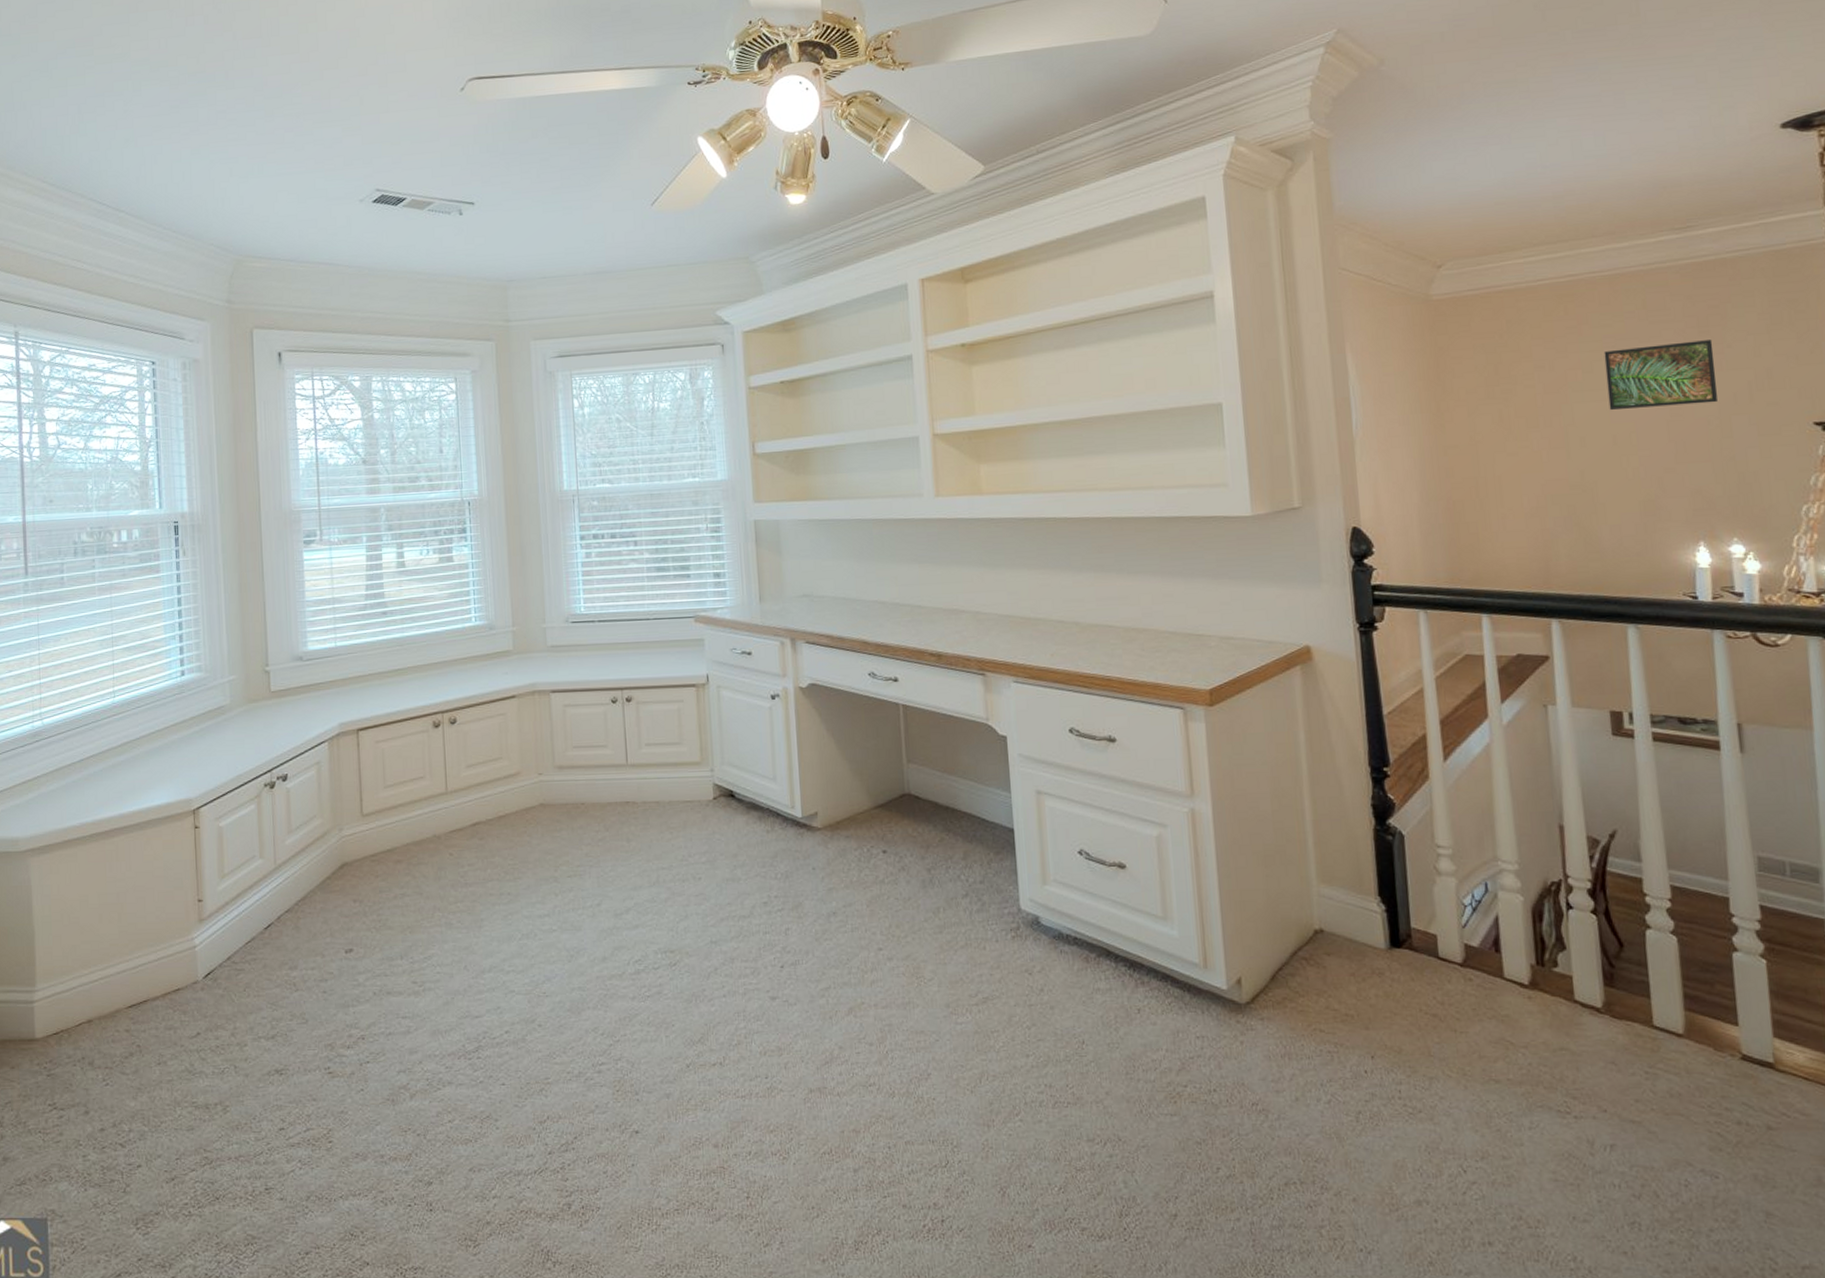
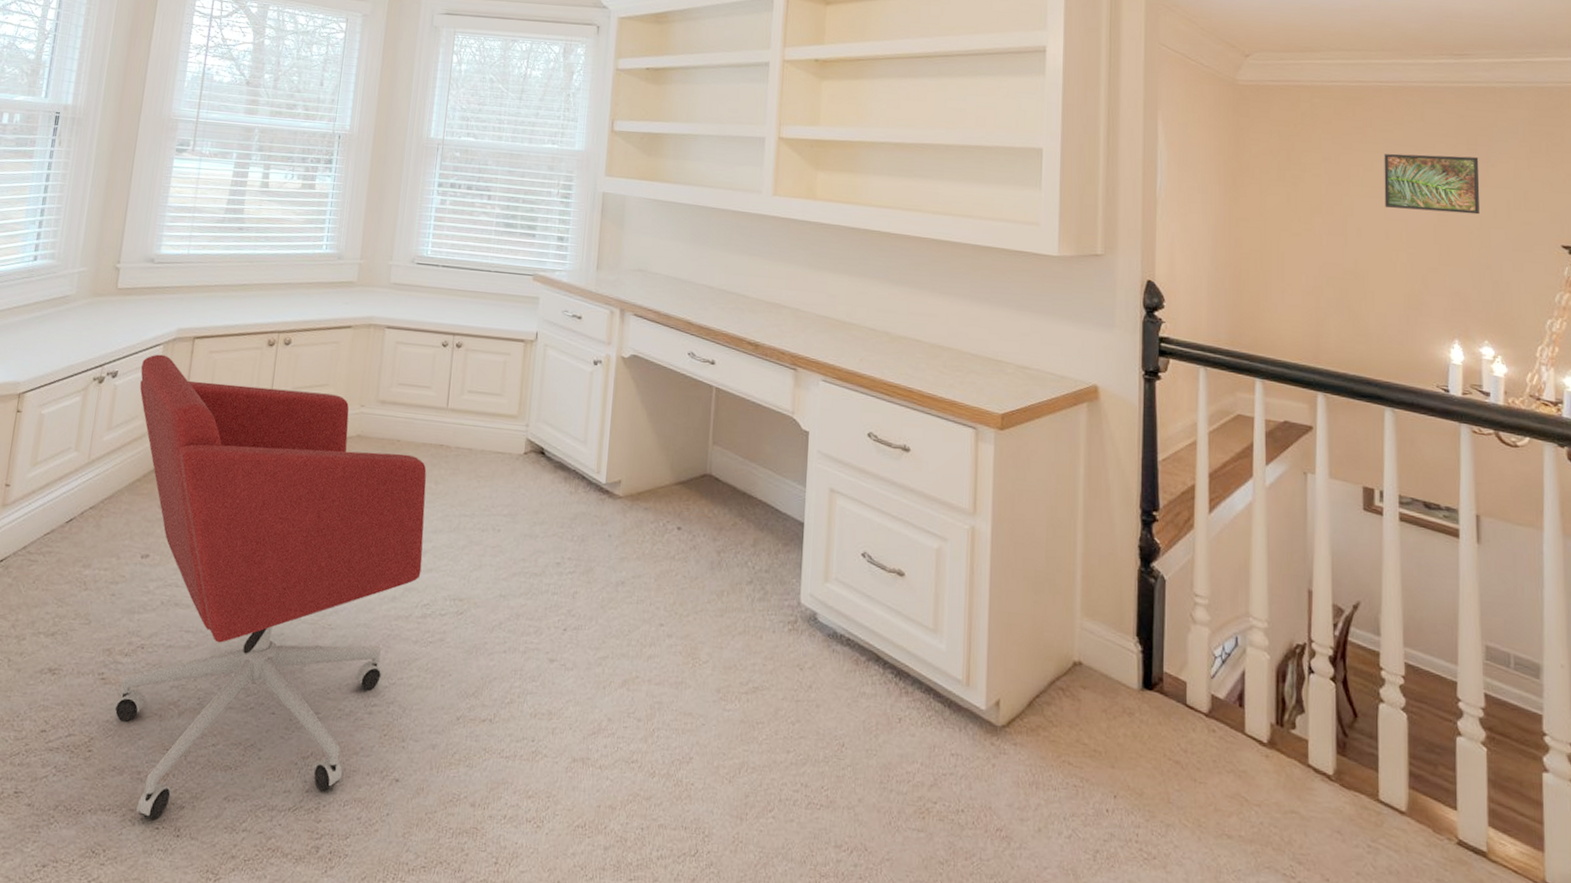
armchair: none [310,751,628,1199] -> present [114,354,427,821]

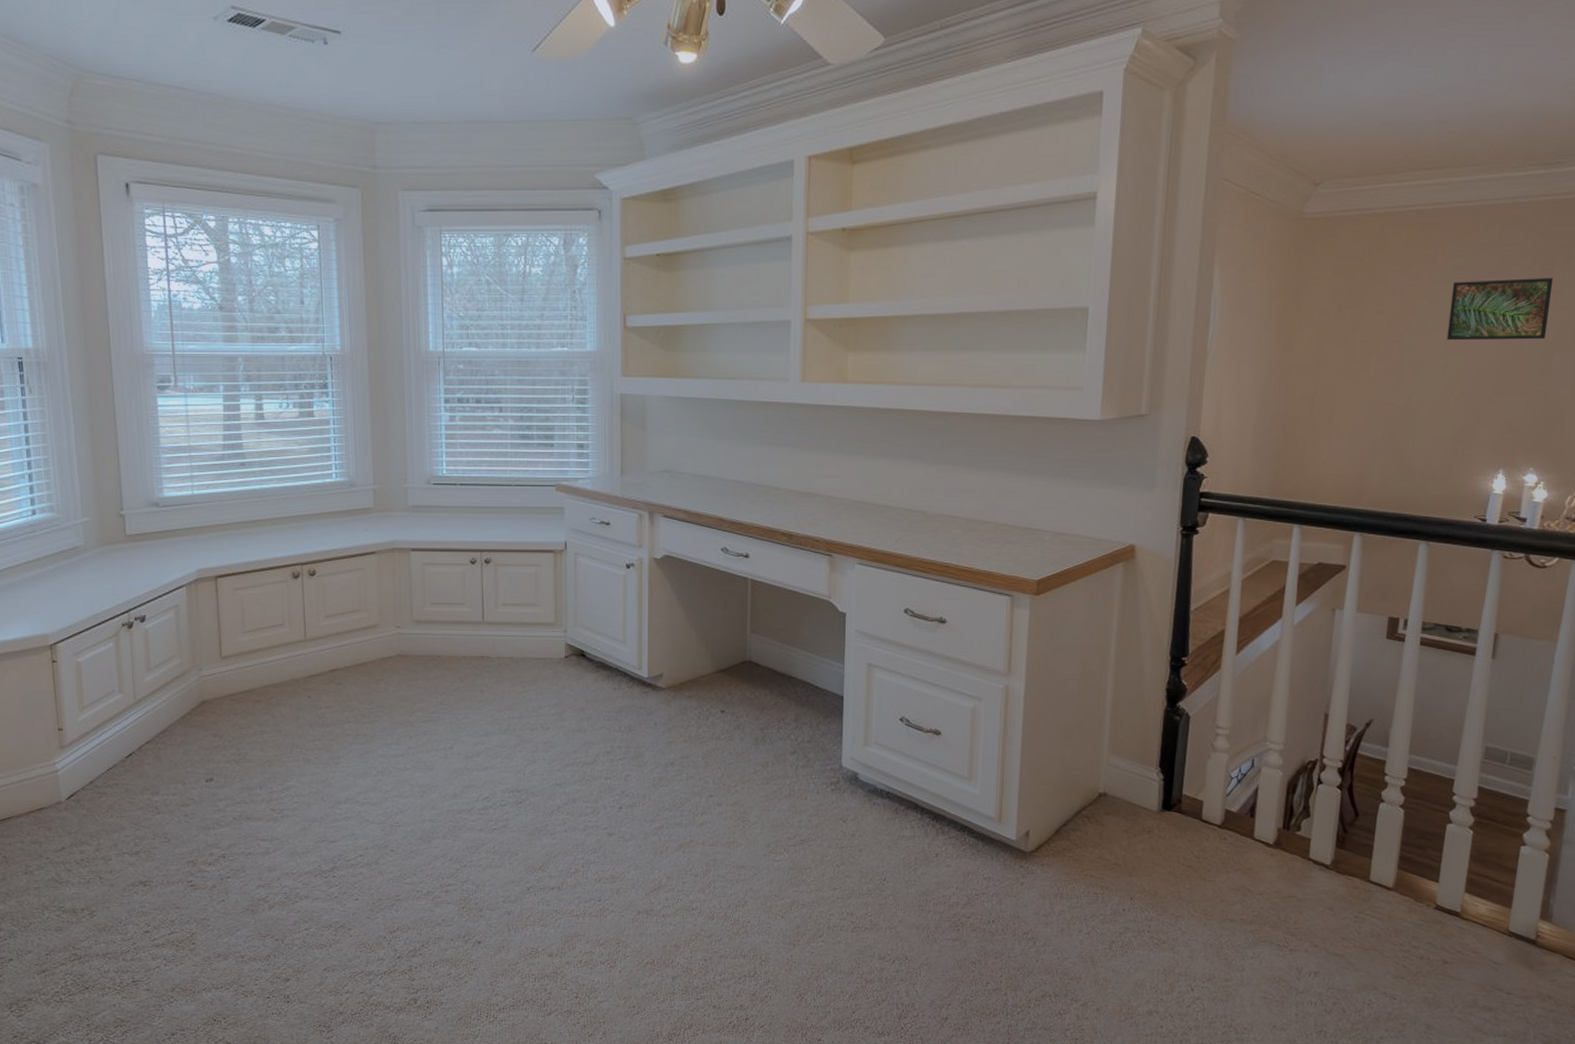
armchair: present [114,354,427,821] -> none [168,596,478,992]

